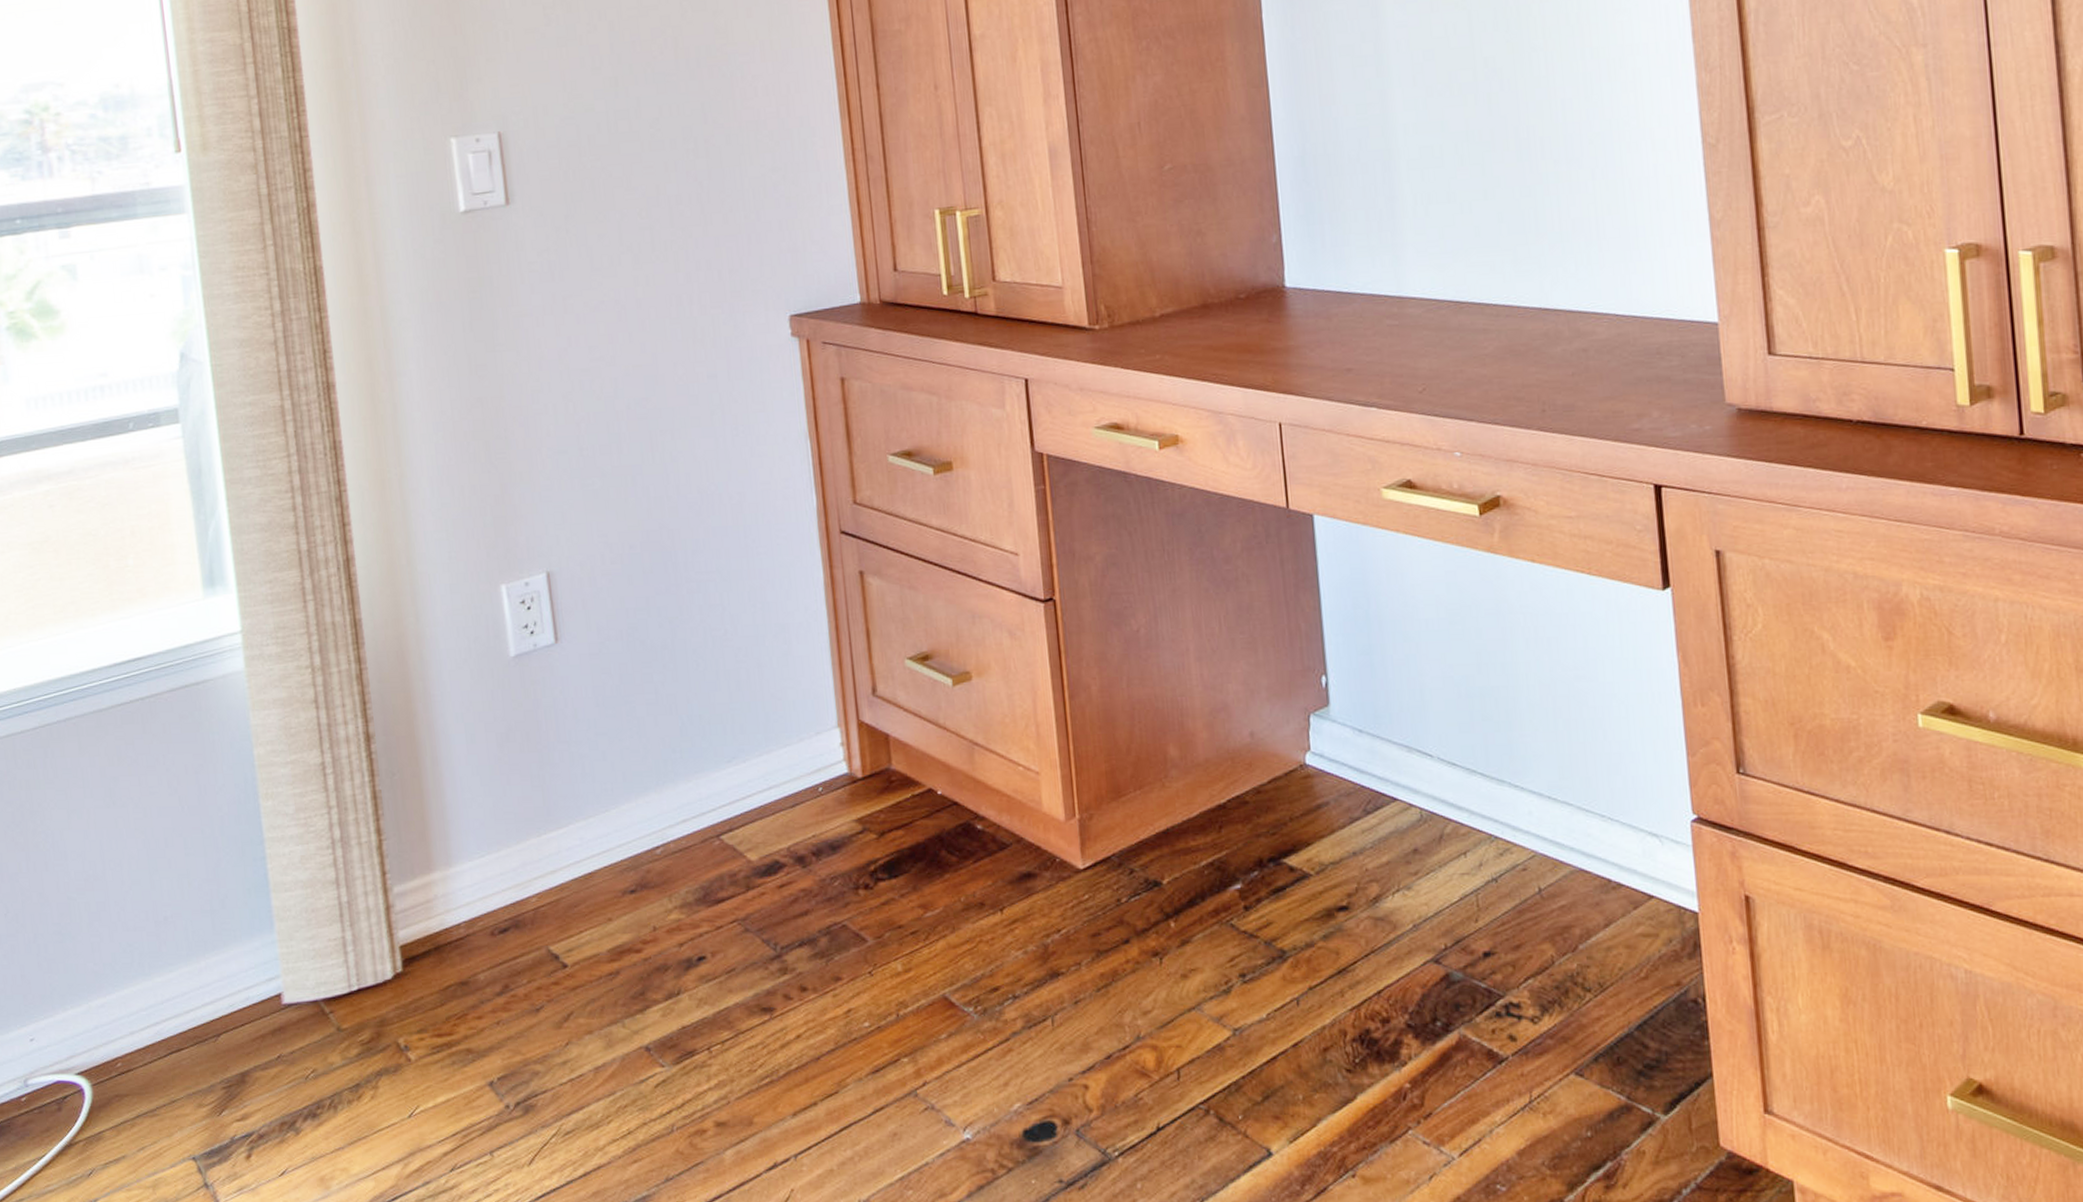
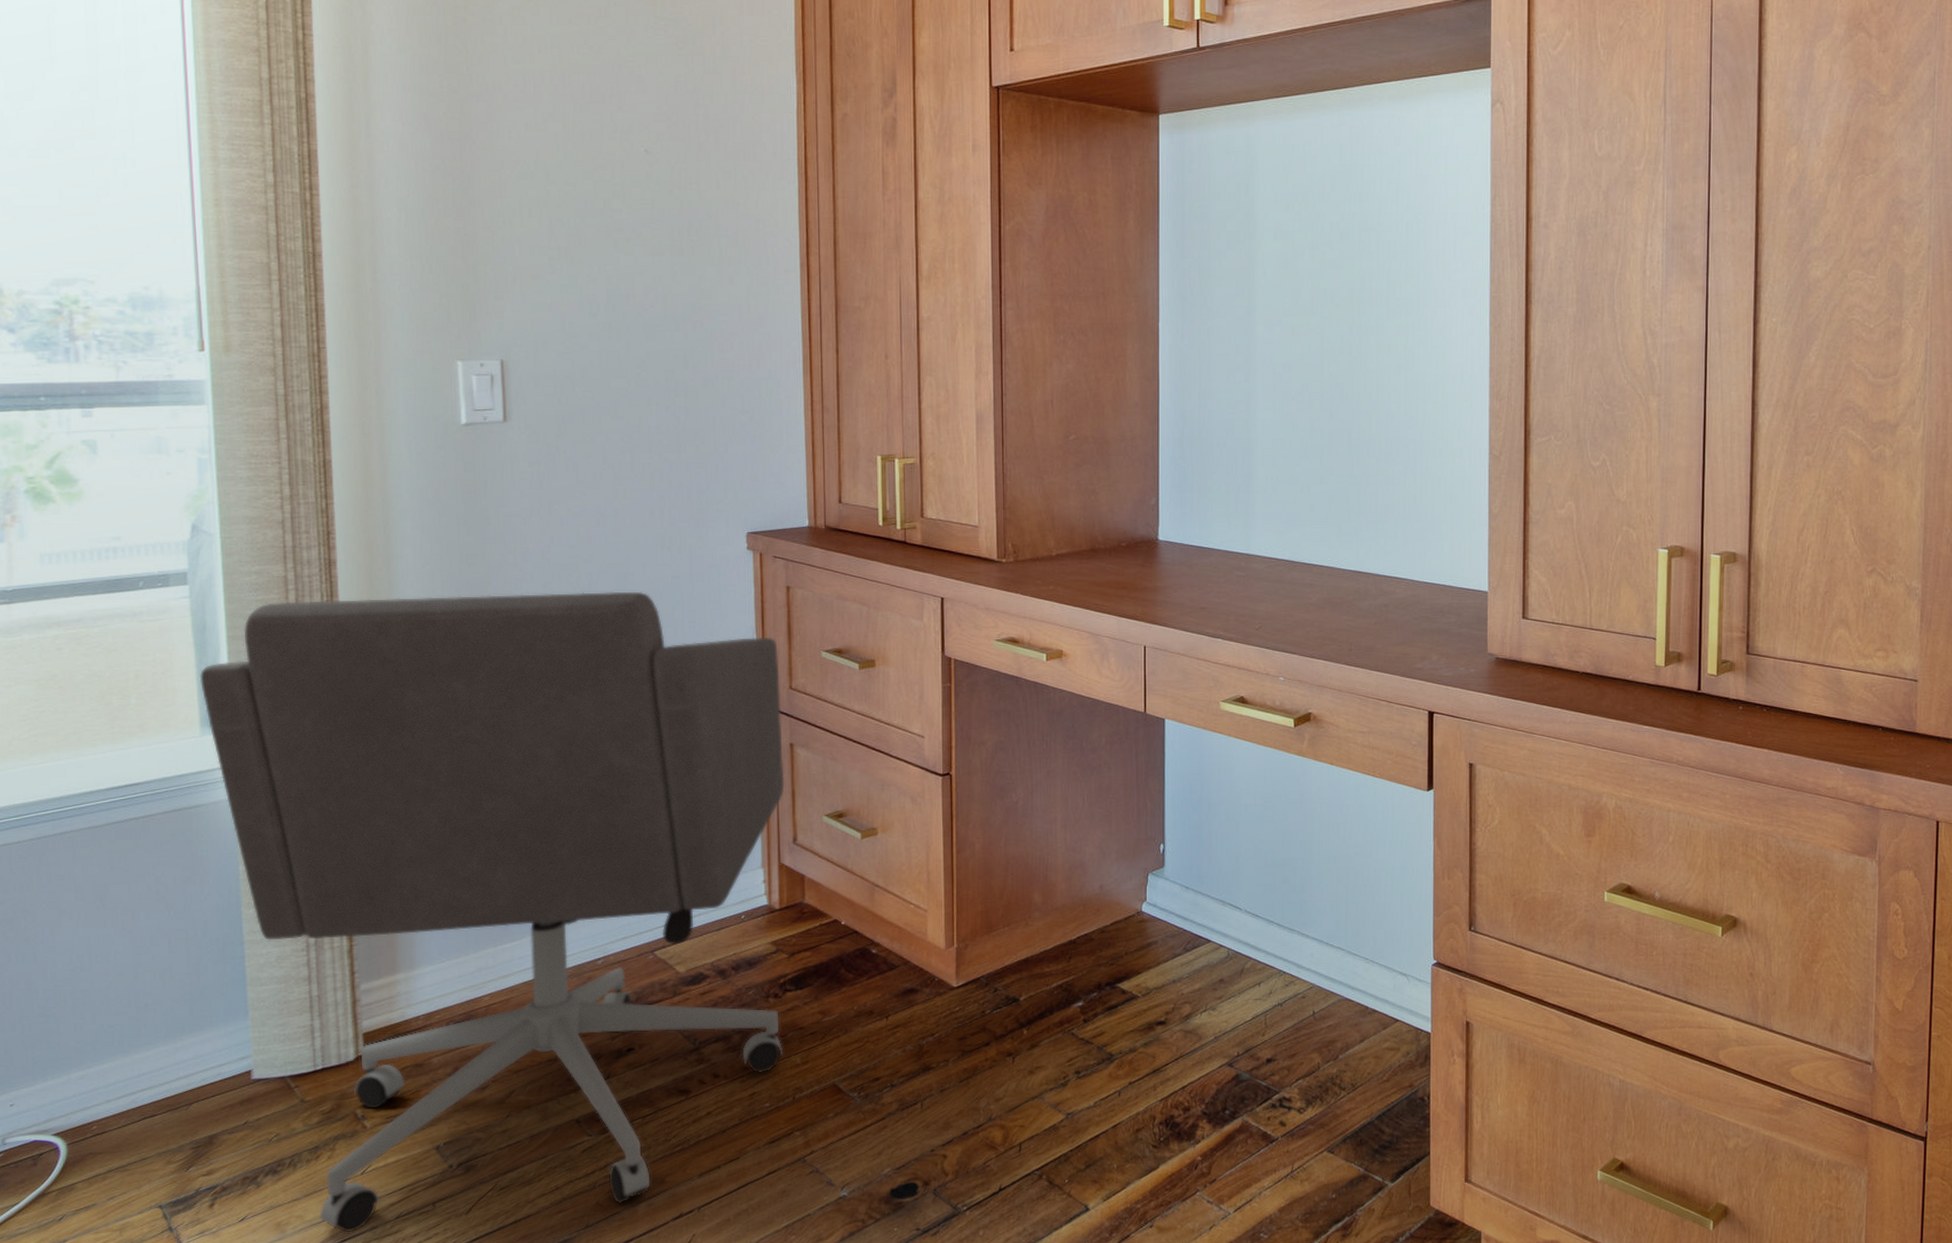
office chair: none [198,396,881,1189] -> present [199,591,785,1233]

